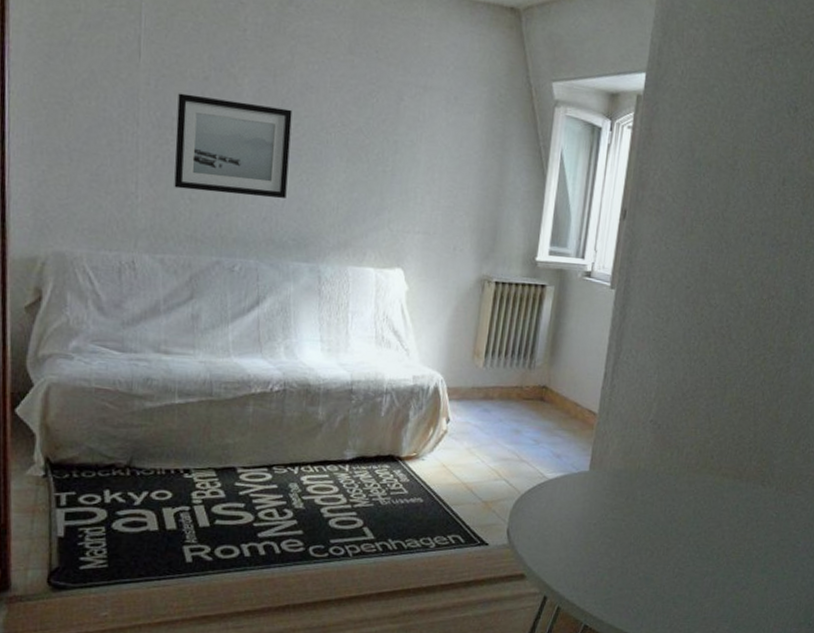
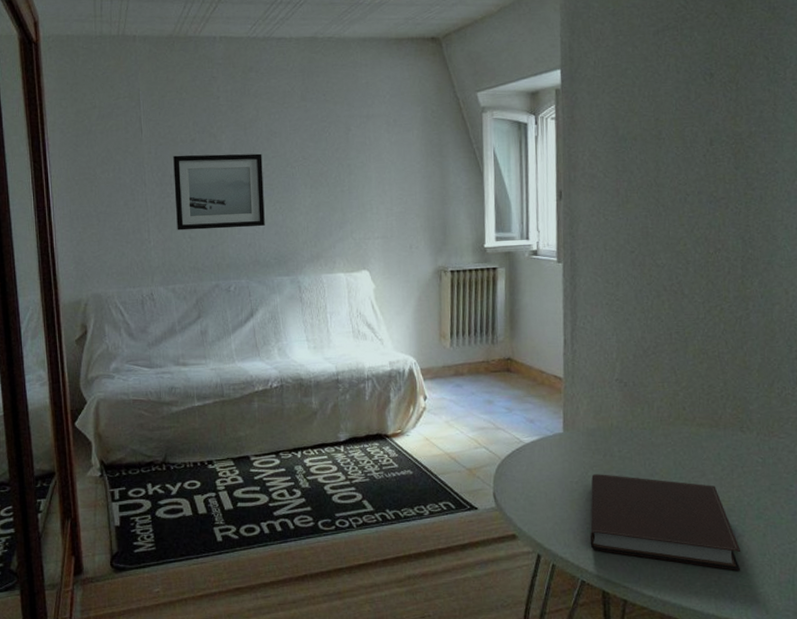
notebook: none [598,517,742,622] -> present [590,474,741,570]

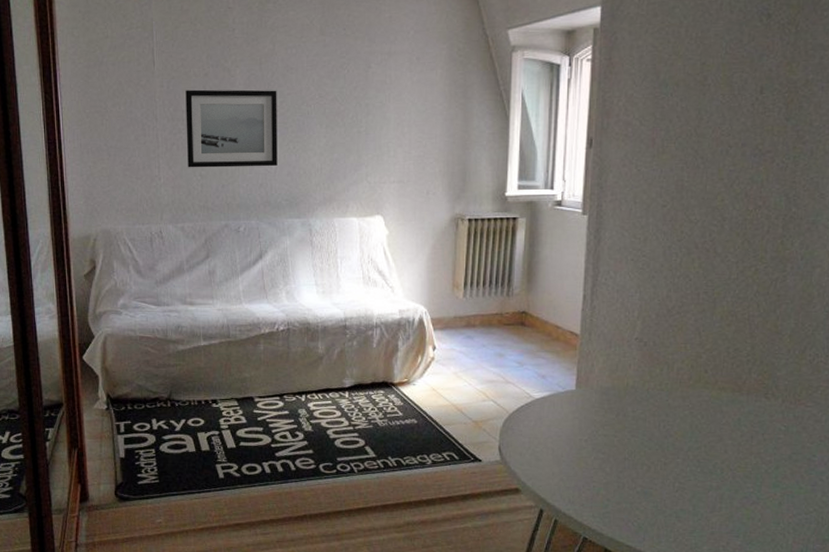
notebook: present [590,474,741,570] -> none [595,433,754,537]

